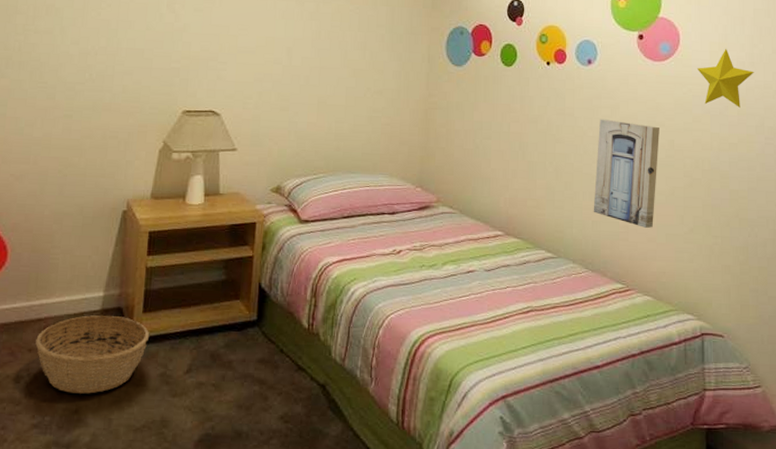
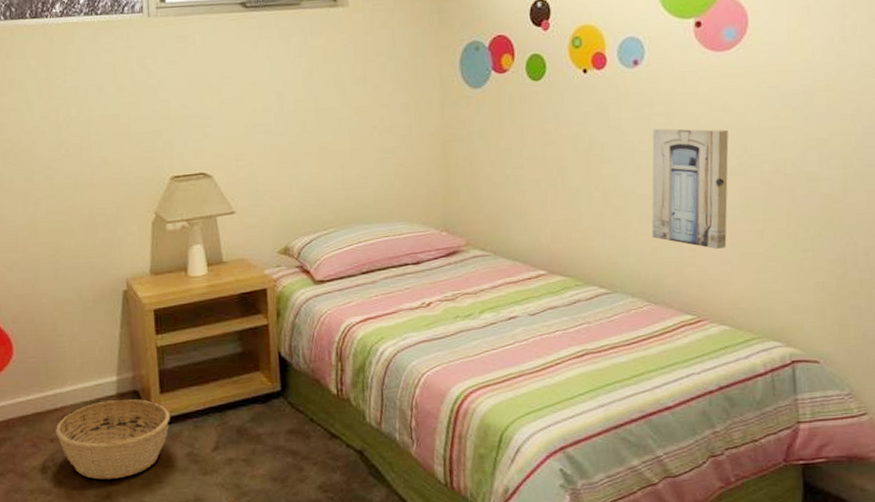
decorative star: present [697,48,754,108] -> none [772,23,847,96]

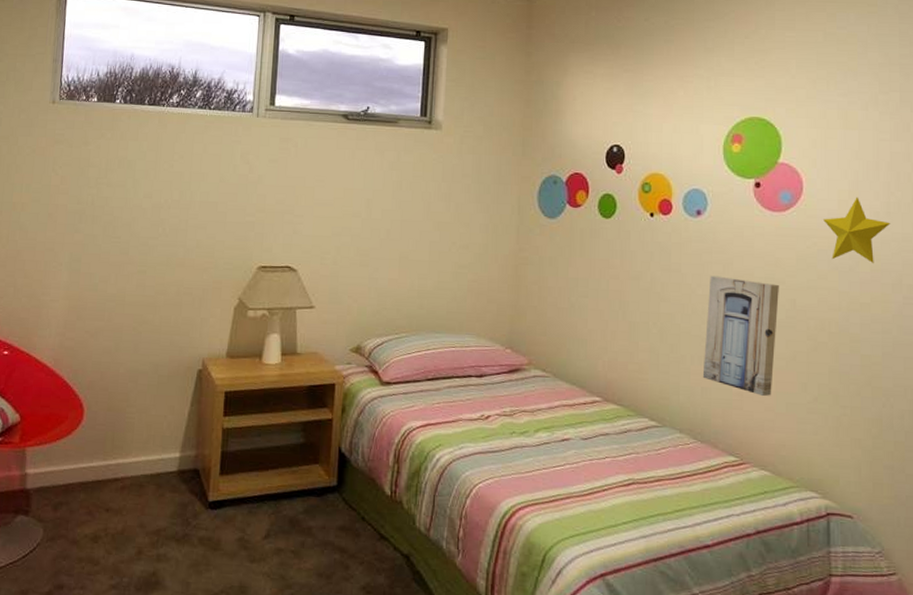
basket: present [56,398,170,480] -> none [113,476,226,557]
decorative star: none [772,23,847,96] -> present [823,196,891,263]

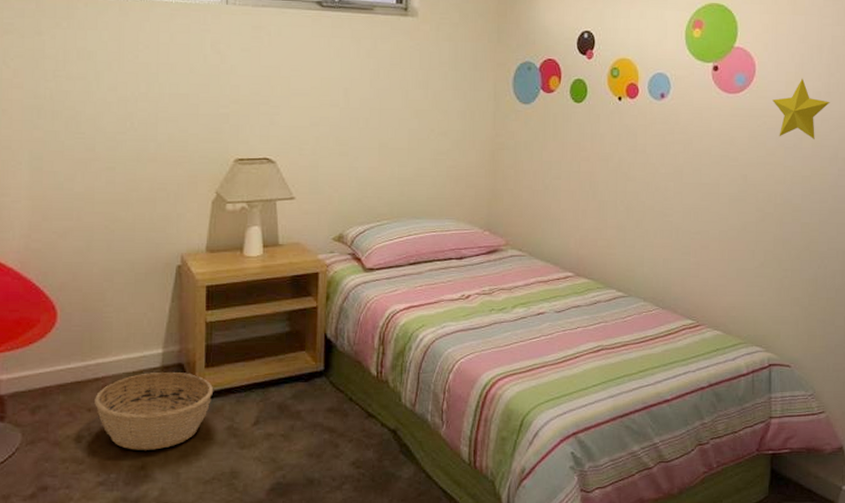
basket: none [113,476,226,557] -> present [95,371,213,450]
wall art: present [702,276,779,396] -> none [664,155,733,264]

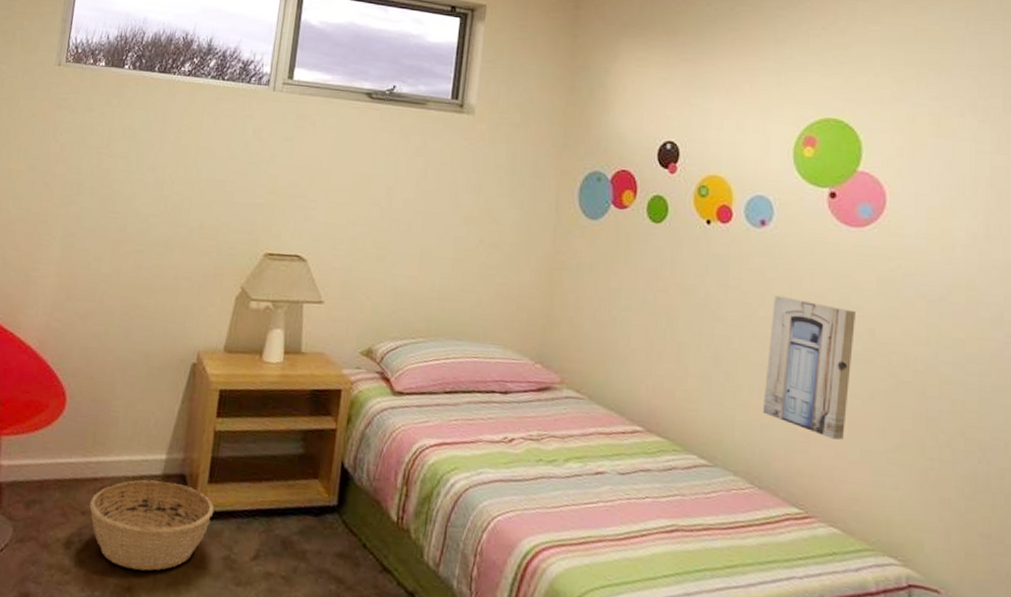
wall art: none [664,155,733,264] -> present [762,295,855,440]
decorative star: present [773,78,830,139] -> none [910,215,990,293]

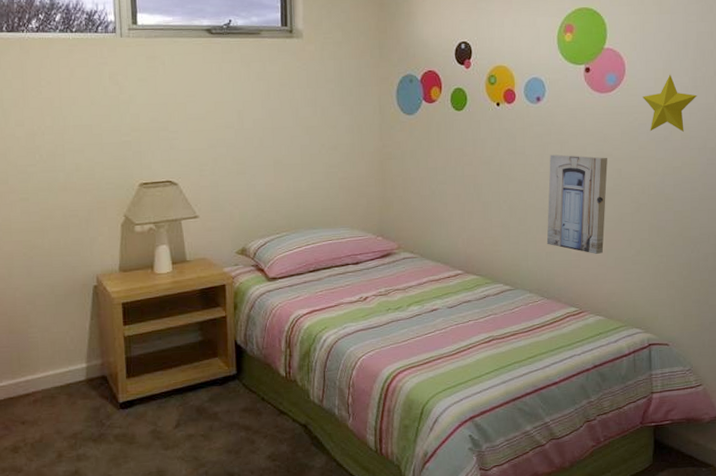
basket: present [89,479,214,571] -> none [27,383,136,457]
decorative star: none [910,215,990,293] -> present [643,74,697,132]

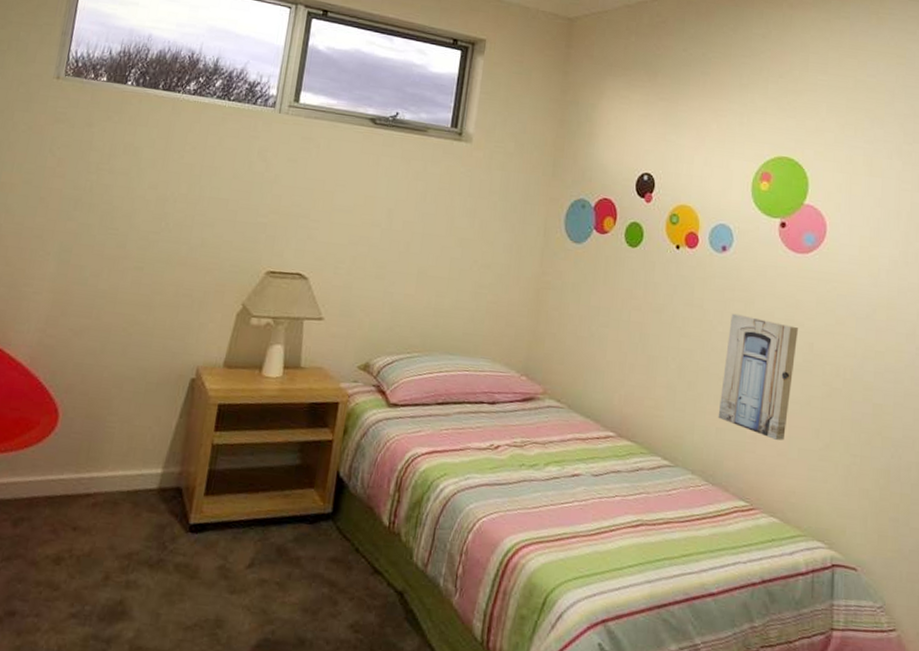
decorative star: present [643,74,697,132] -> none [844,244,908,312]

